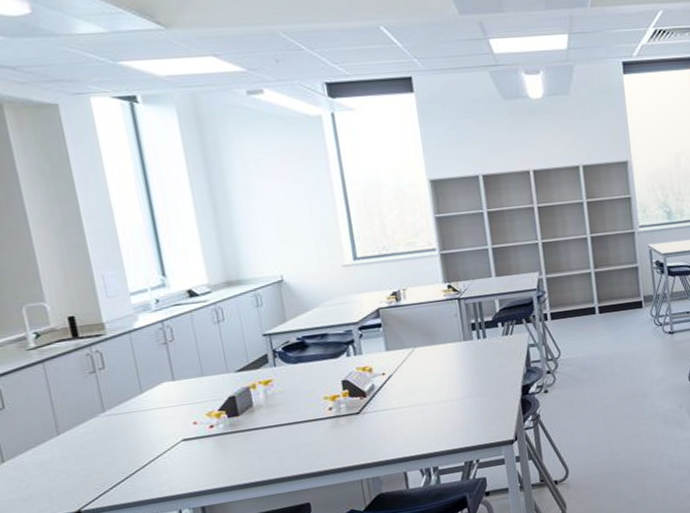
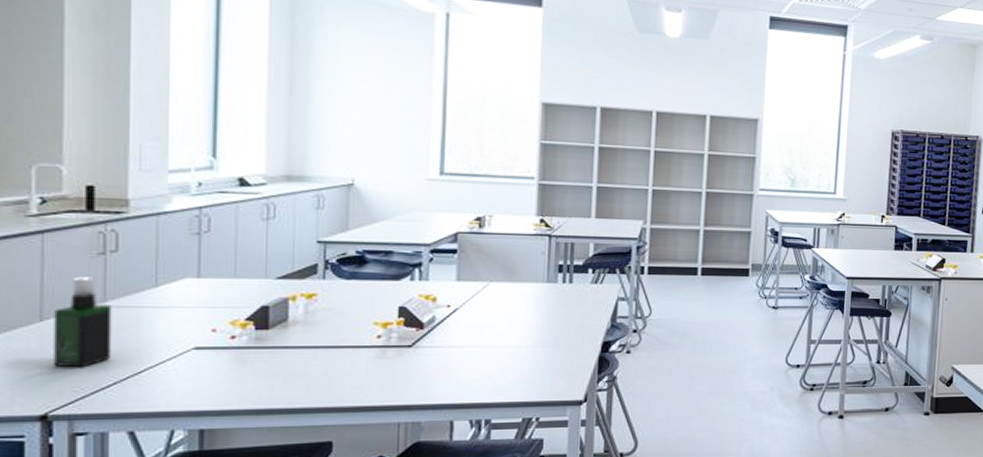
spray bottle: none [66,392,120,471] -> present [54,277,112,368]

